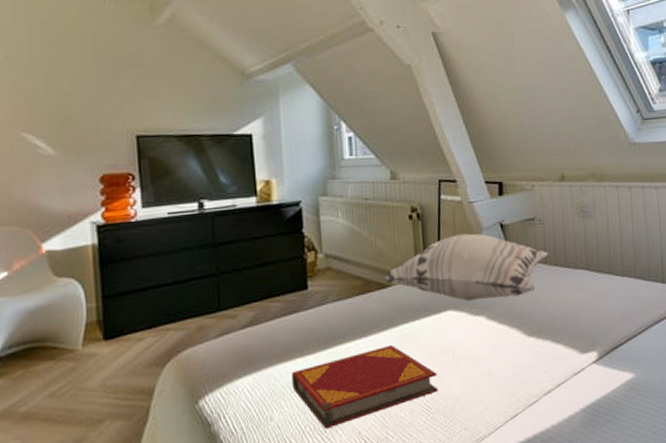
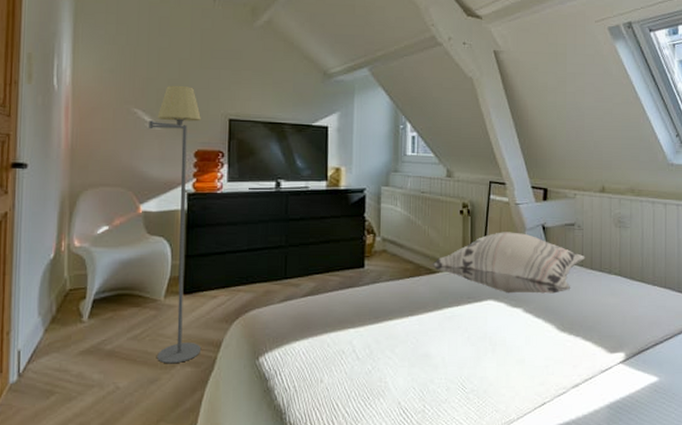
floor lamp: none [41,101,131,420] -> present [149,85,201,364]
hardback book: present [291,344,438,429] -> none [342,325,475,396]

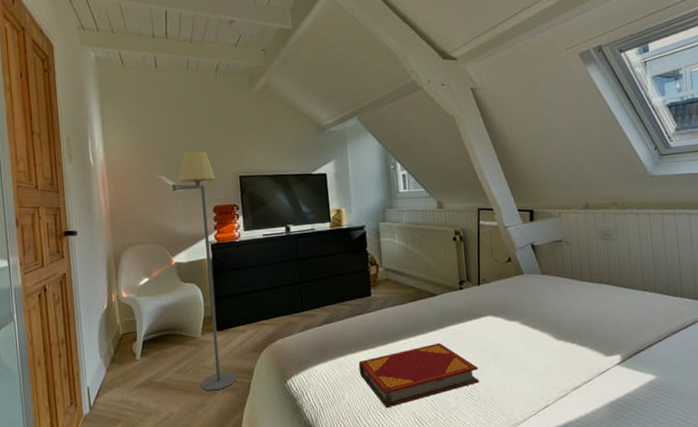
hardback book: none [342,325,475,396] -> present [358,342,480,408]
decorative pillow: present [432,232,586,294] -> none [432,252,575,309]

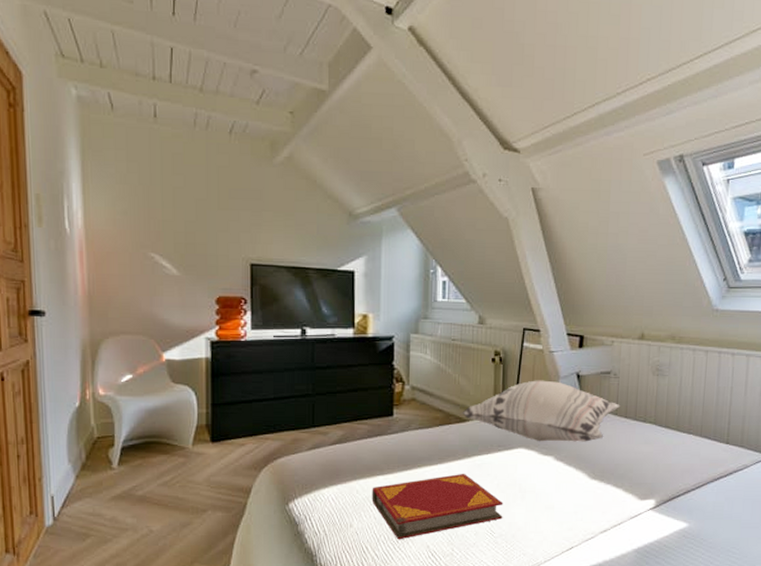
floor lamp: present [172,151,237,391] -> none [167,227,231,509]
decorative pillow: none [432,252,575,309] -> present [462,380,620,442]

